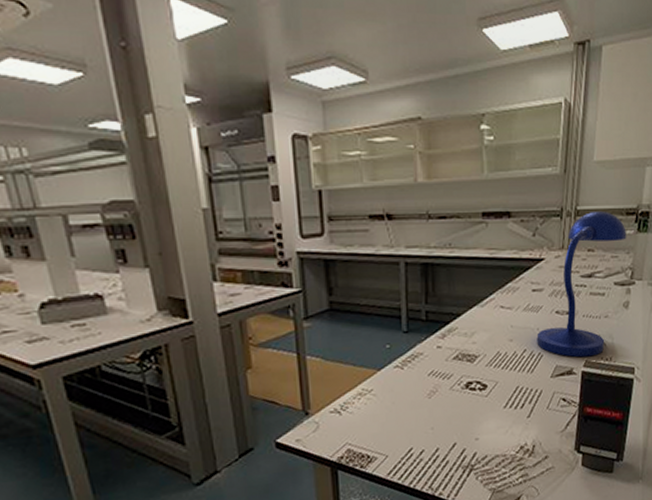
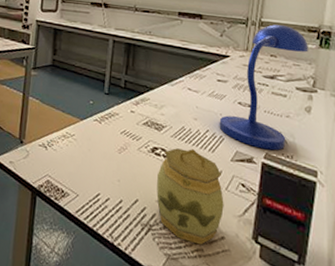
jar: none [475,374,546,471] -> present [156,148,224,245]

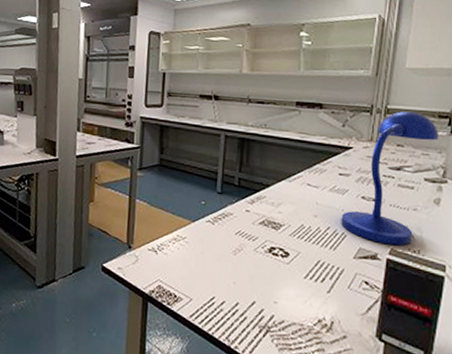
jar: present [156,148,224,245] -> none [275,247,346,345]

